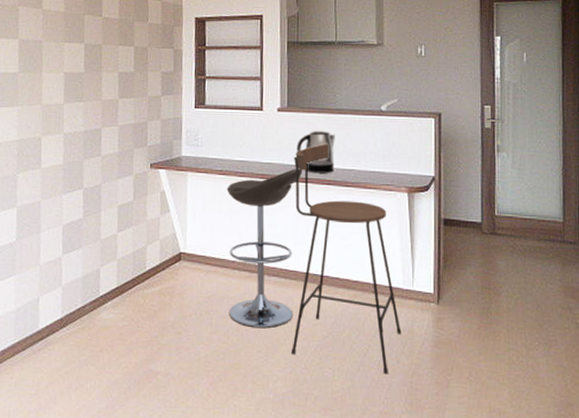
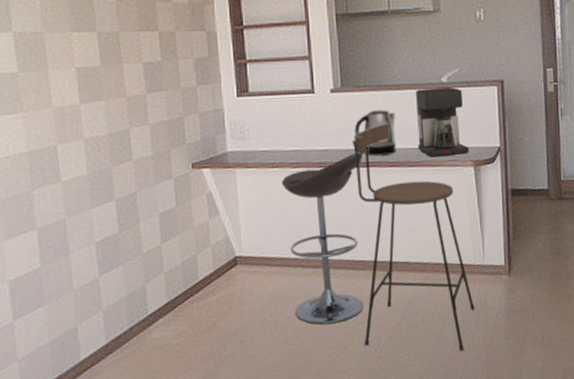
coffee maker: none [355,115,404,180] -> present [416,87,469,158]

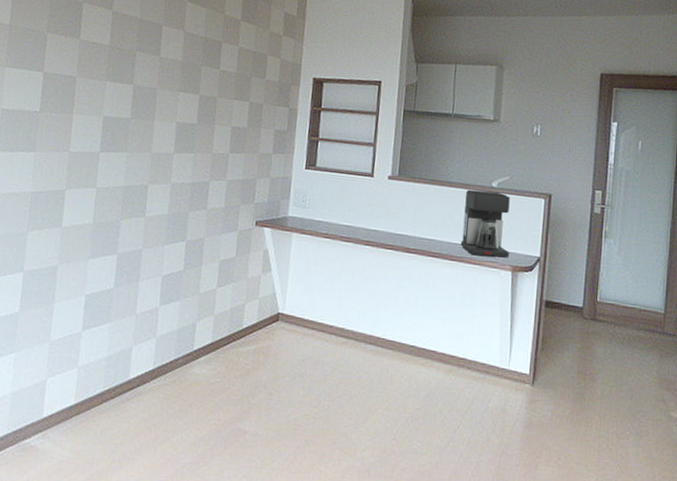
bar stool: present [281,152,363,325] -> none [322,238,408,396]
bar stool: present [352,122,475,352] -> none [382,215,494,452]
kettle: present [354,109,397,156] -> none [404,201,444,246]

